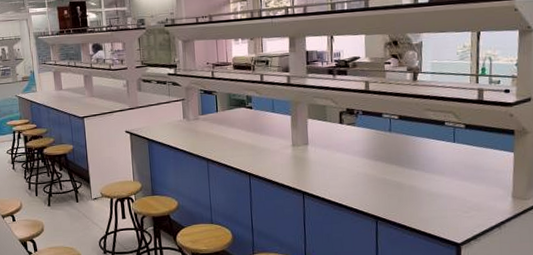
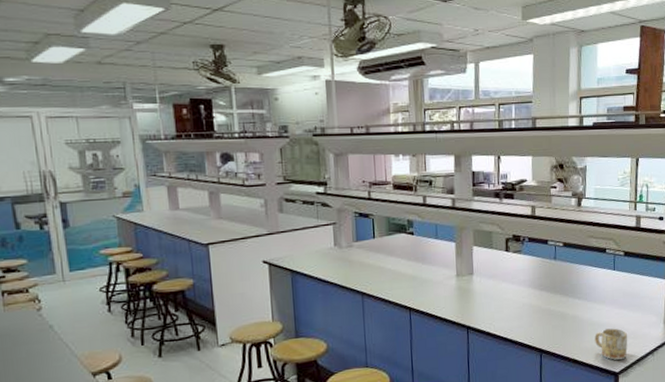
mug: none [433,199,471,231] -> present [595,328,628,360]

